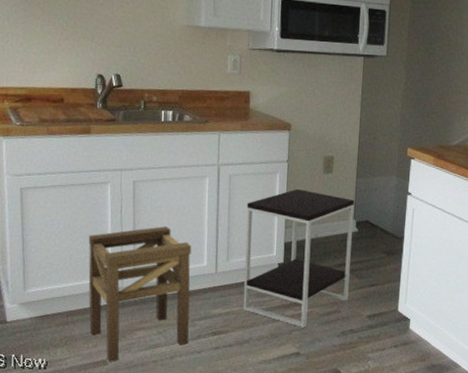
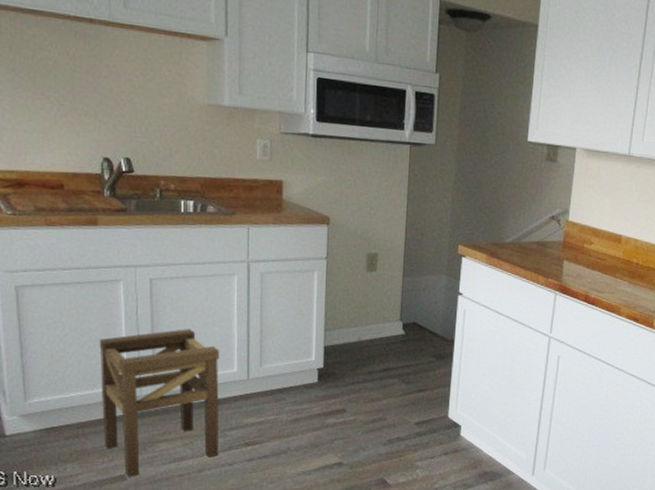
side table: present [243,189,355,328] -> none [279,288,401,436]

